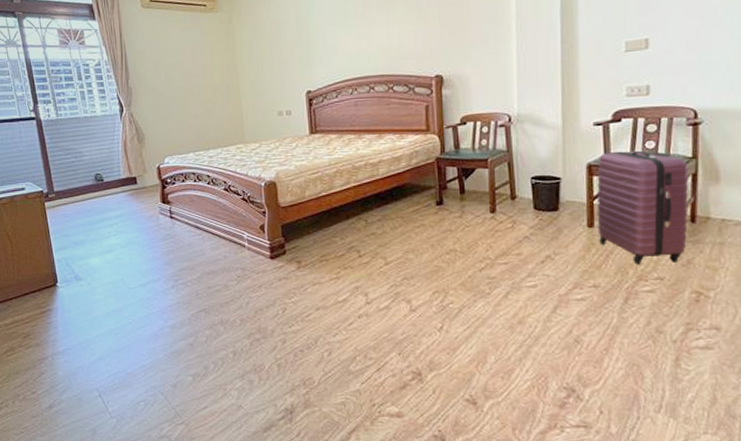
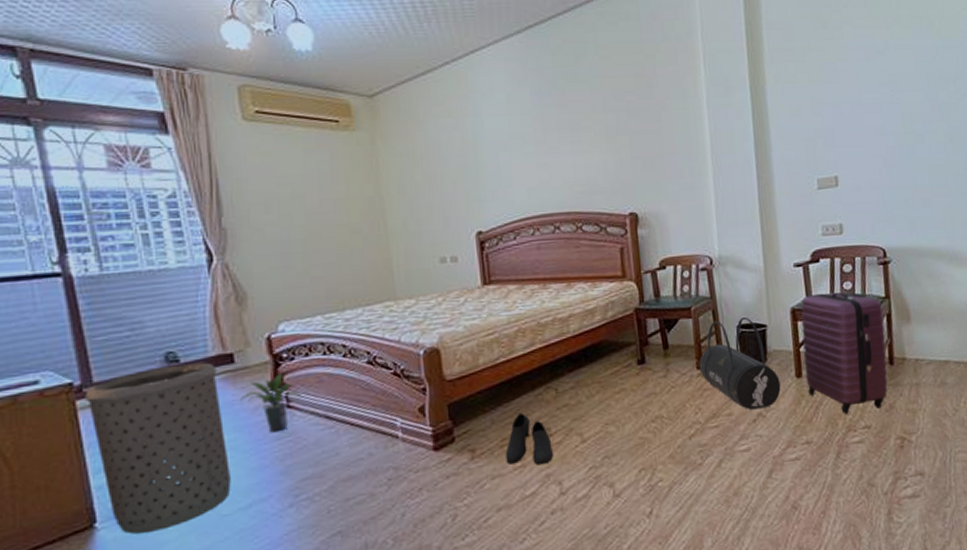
laundry basket: none [50,182,135,293] -> present [85,362,231,534]
potted plant: none [141,193,180,234] -> present [241,373,302,432]
shoe: none [324,237,361,279] -> present [505,413,553,466]
duffel bag: none [492,169,571,252] -> present [699,316,781,410]

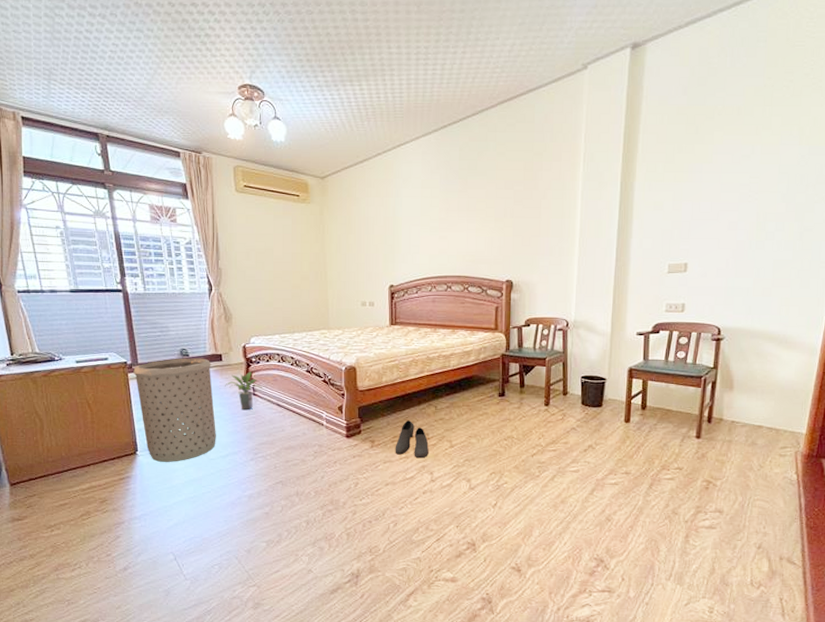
duffel bag: present [699,316,781,410] -> none [546,370,611,442]
suitcase: present [801,292,888,414] -> none [633,358,710,456]

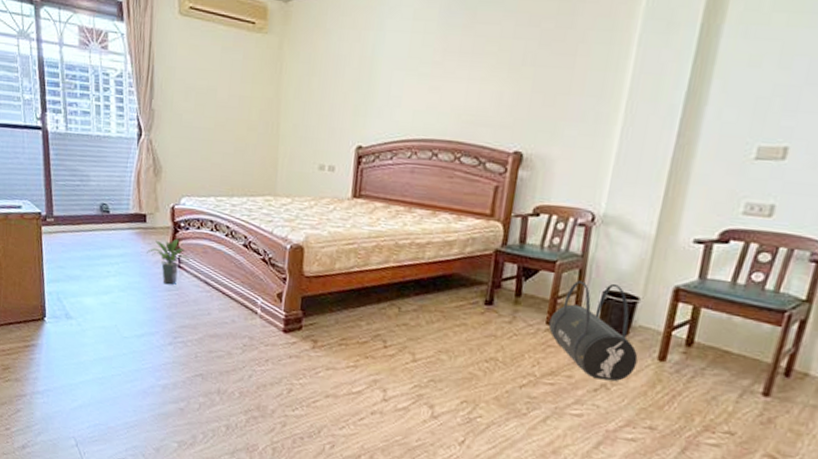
laundry basket: present [133,358,216,462] -> none [47,214,134,335]
shoe: present [395,420,429,459] -> none [341,321,385,371]
duffel bag: none [546,370,611,442] -> present [548,280,638,381]

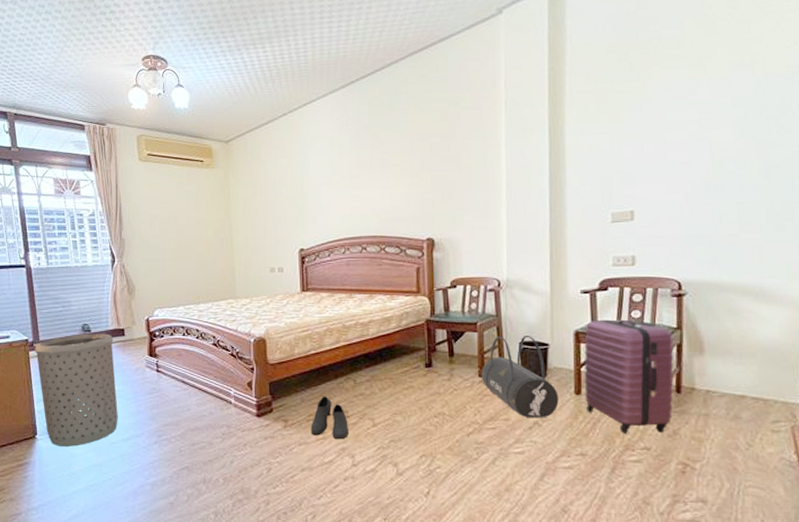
laundry basket: none [47,214,134,335] -> present [34,333,118,446]
potted plant: present [147,238,190,284] -> none [127,346,167,387]
shoe: none [341,321,385,371] -> present [311,397,349,440]
suitcase: none [668,278,798,419] -> present [584,319,674,434]

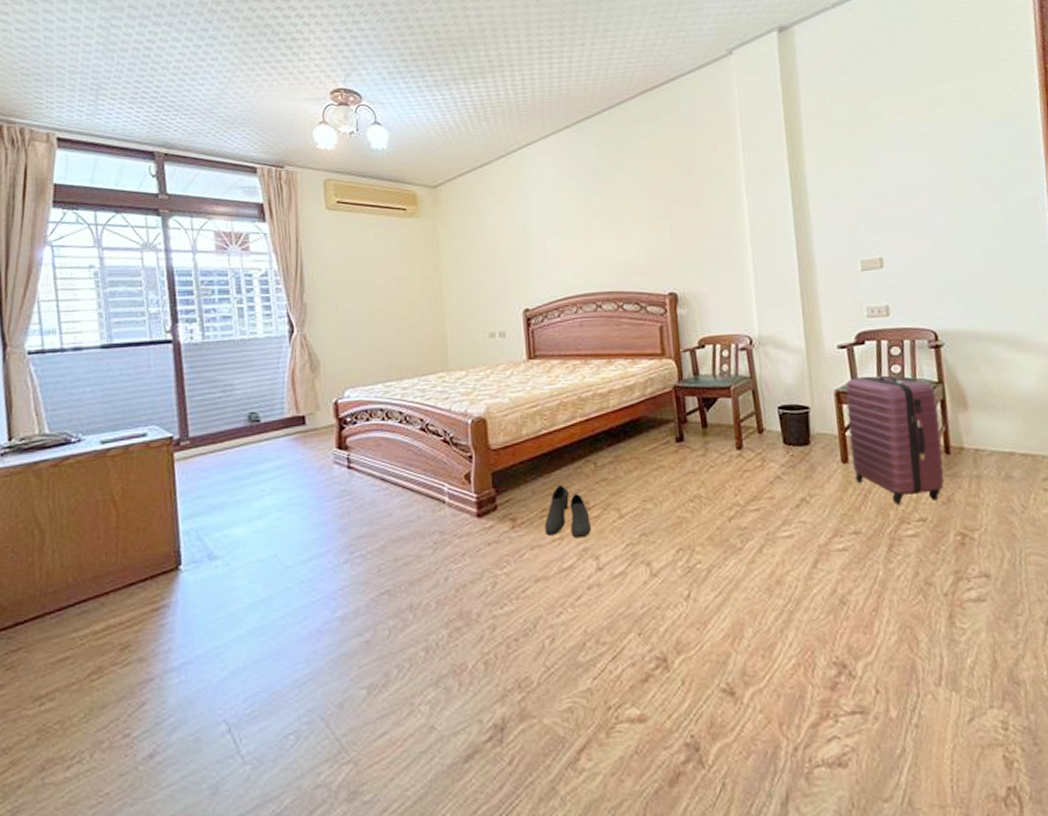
laundry basket: present [34,333,118,446] -> none [181,423,296,578]
duffel bag: present [481,335,559,418] -> none [738,397,826,495]

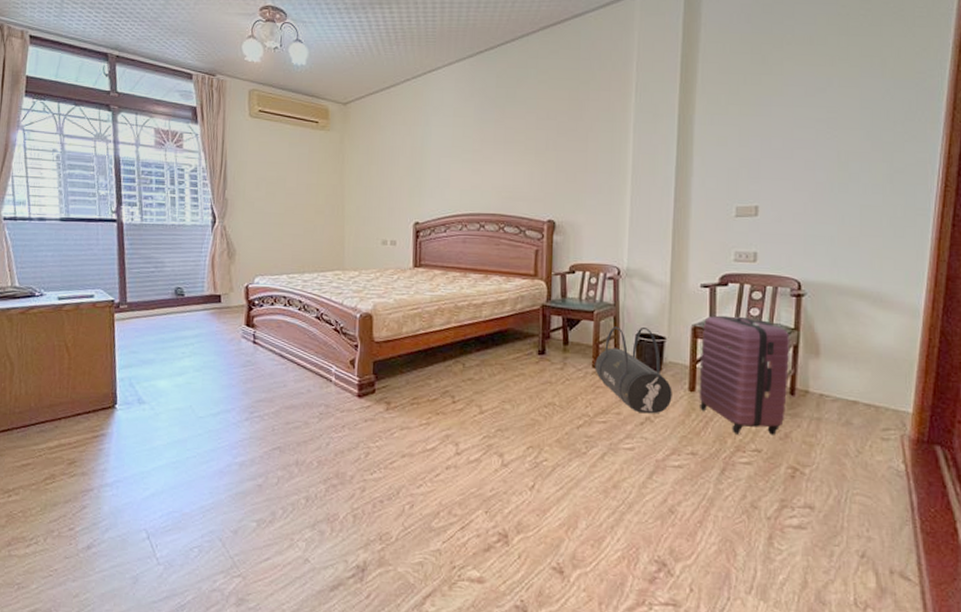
shoe: present [544,485,591,539] -> none [414,379,454,426]
duffel bag: none [738,397,826,495] -> present [595,326,672,414]

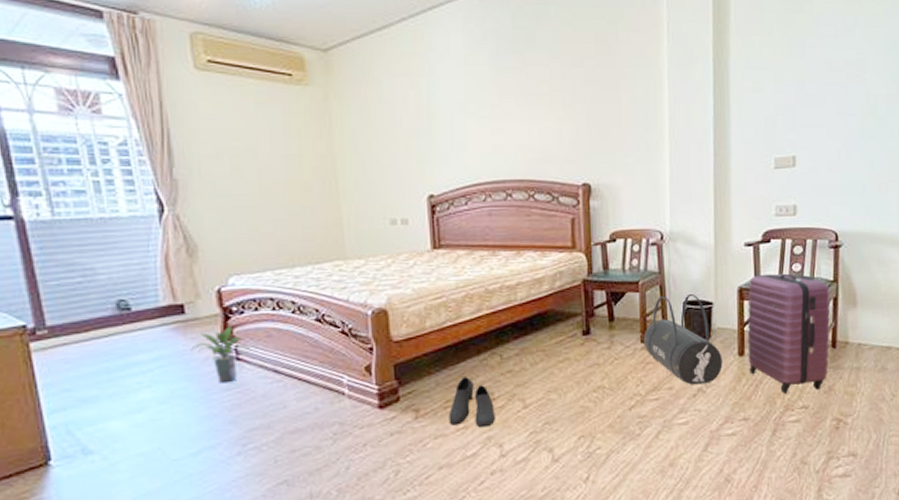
potted plant: none [222,315,265,360] -> present [191,326,251,382]
shoe: none [414,379,454,426] -> present [448,377,495,428]

